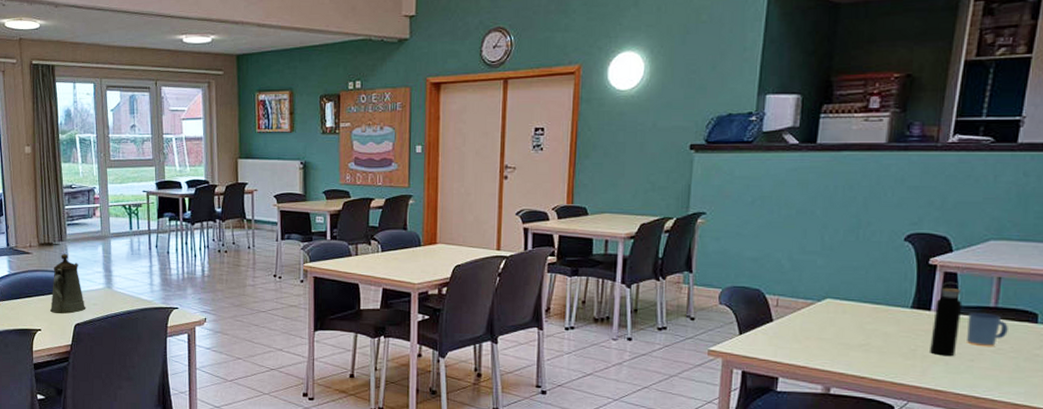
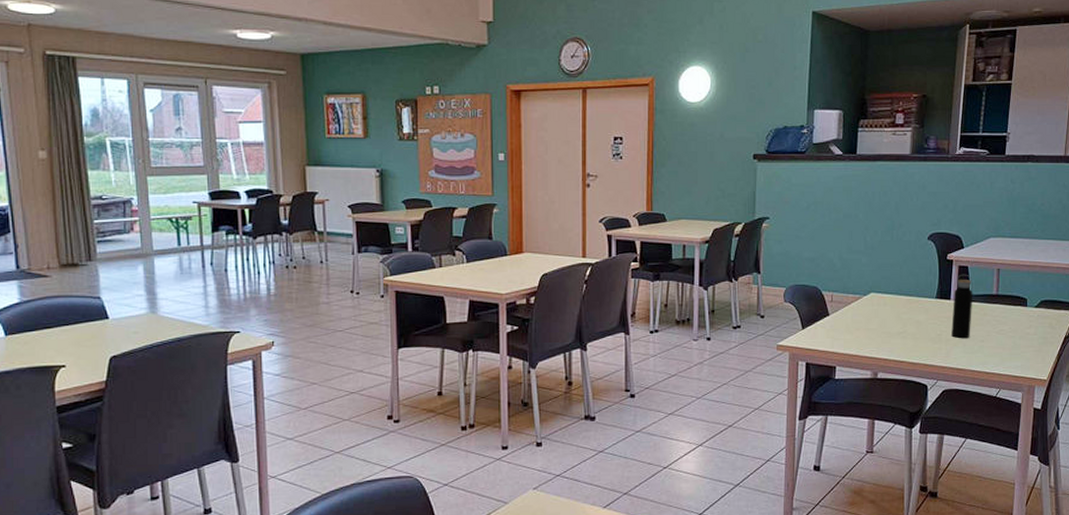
coffee pot: present [50,253,86,314] -> none [77,275,125,345]
mug: present [967,313,1008,347] -> none [978,300,1007,329]

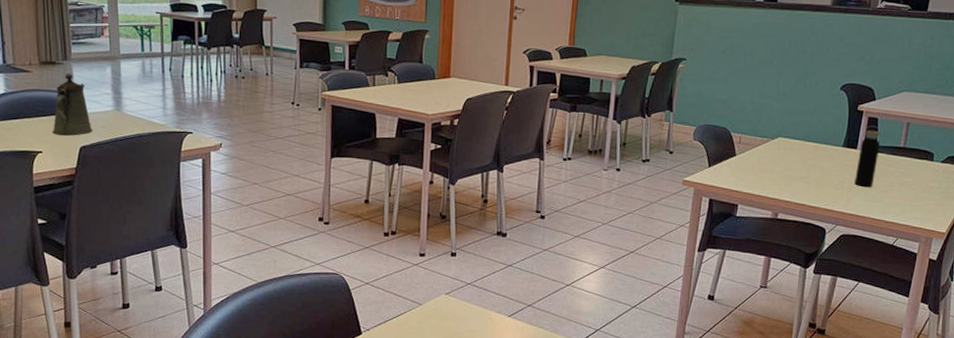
coffee pot: none [77,275,125,345] -> present [53,73,93,136]

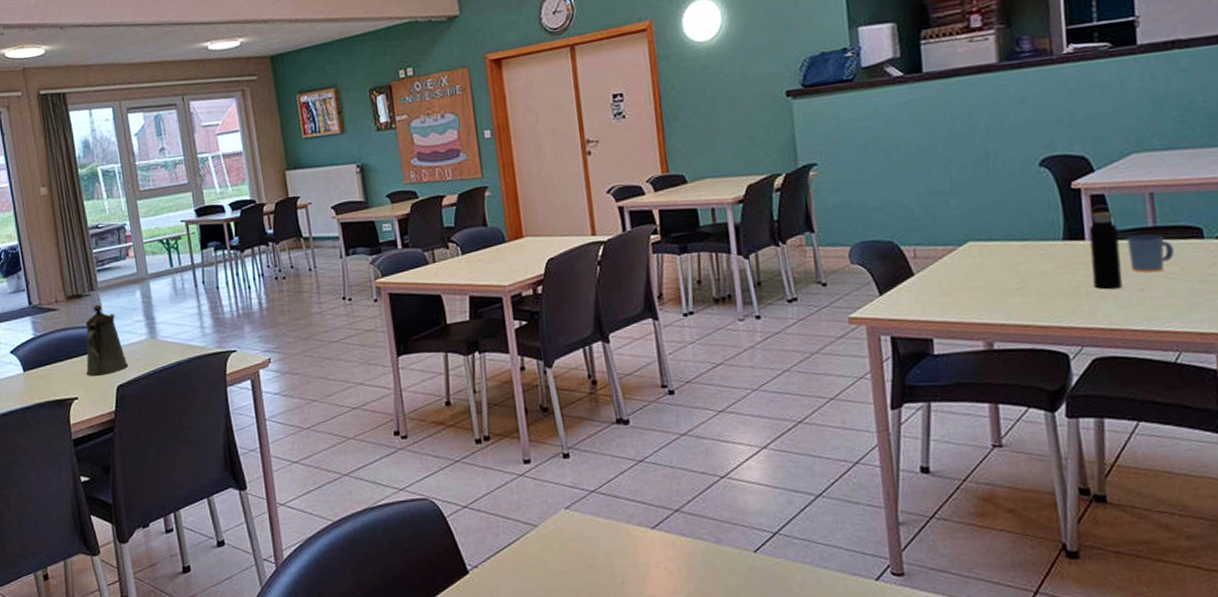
mug: none [882,152,912,180] -> present [1127,234,1175,273]

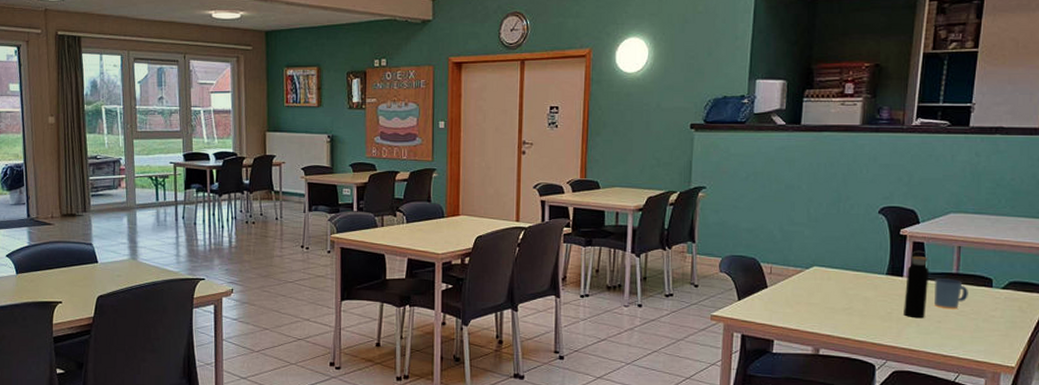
coffee pot: present [85,304,129,376] -> none [72,224,110,286]

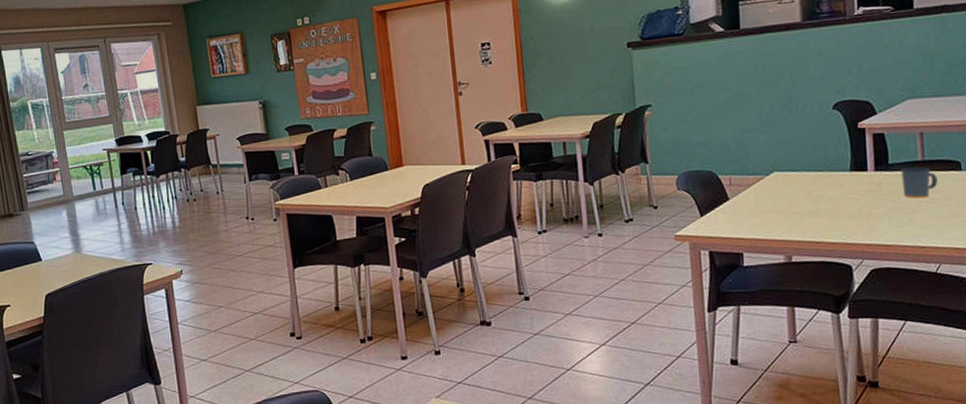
water bottle: present [904,250,930,318] -> none [870,141,896,212]

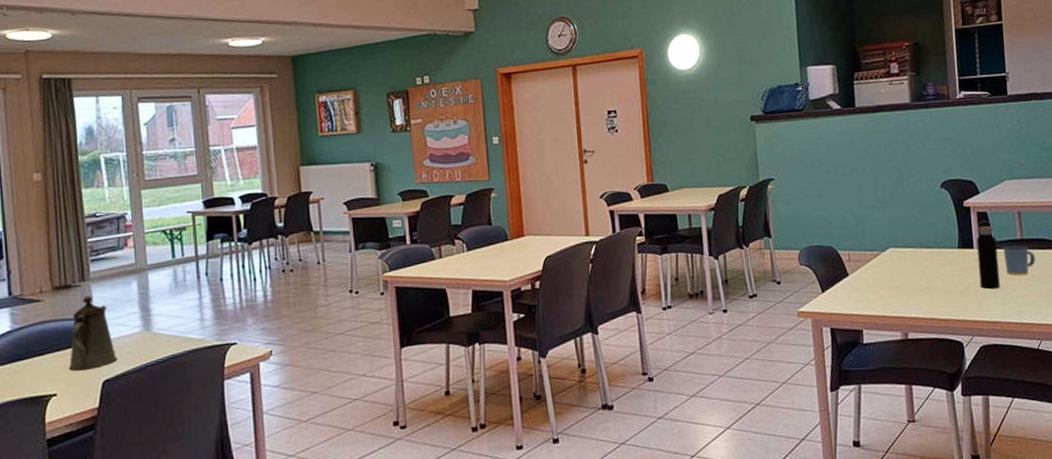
coffee pot: none [17,222,56,286] -> present [69,295,118,371]
water bottle: none [870,141,896,212] -> present [976,220,1001,289]

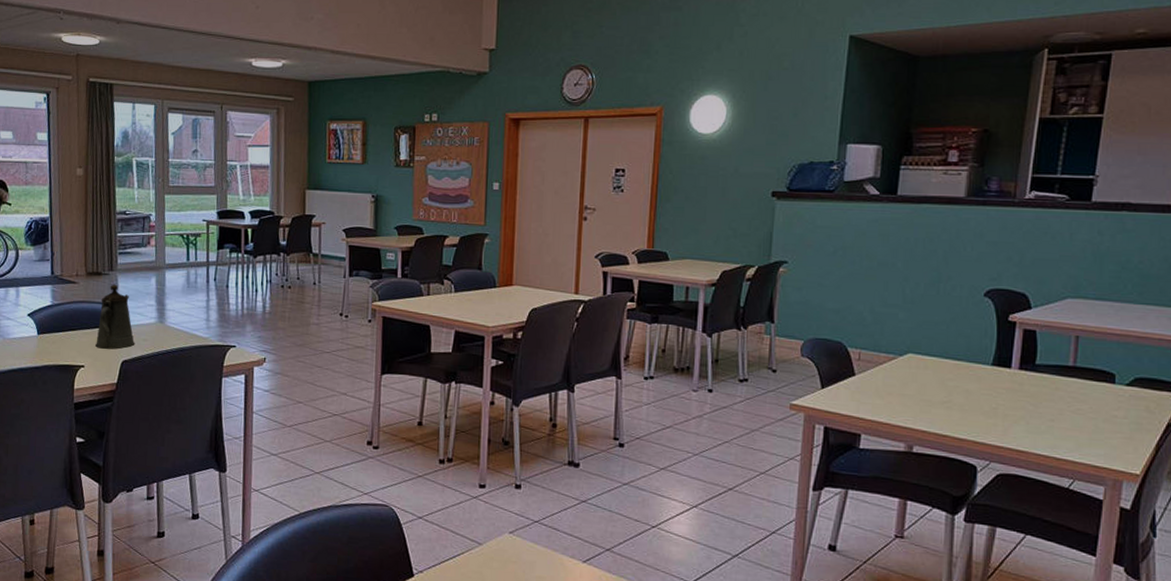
water bottle: present [976,220,1001,289] -> none [1011,339,1042,415]
mug: present [1003,245,1036,276] -> none [1047,371,1087,407]

